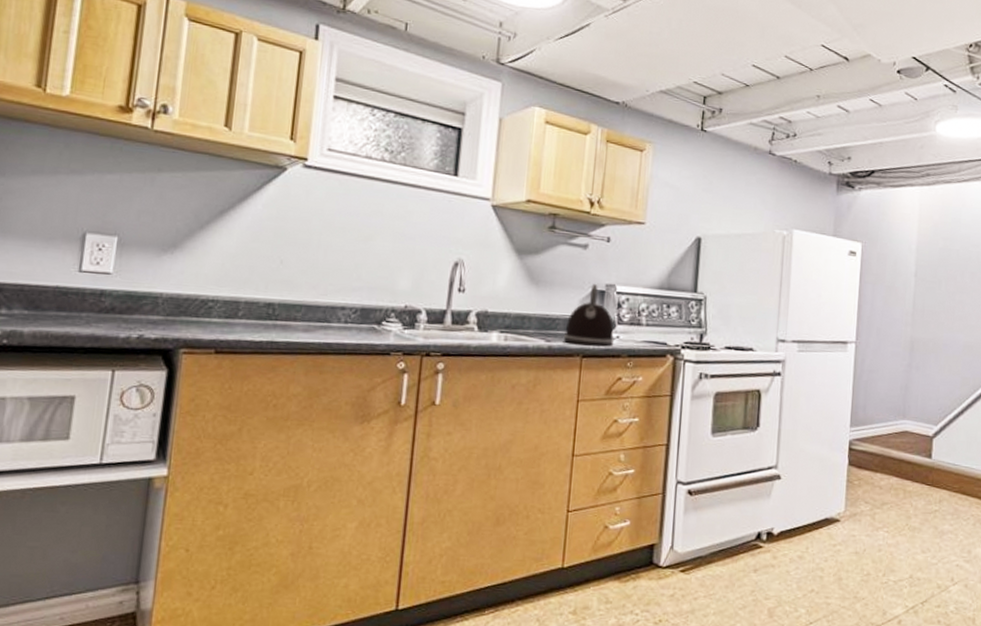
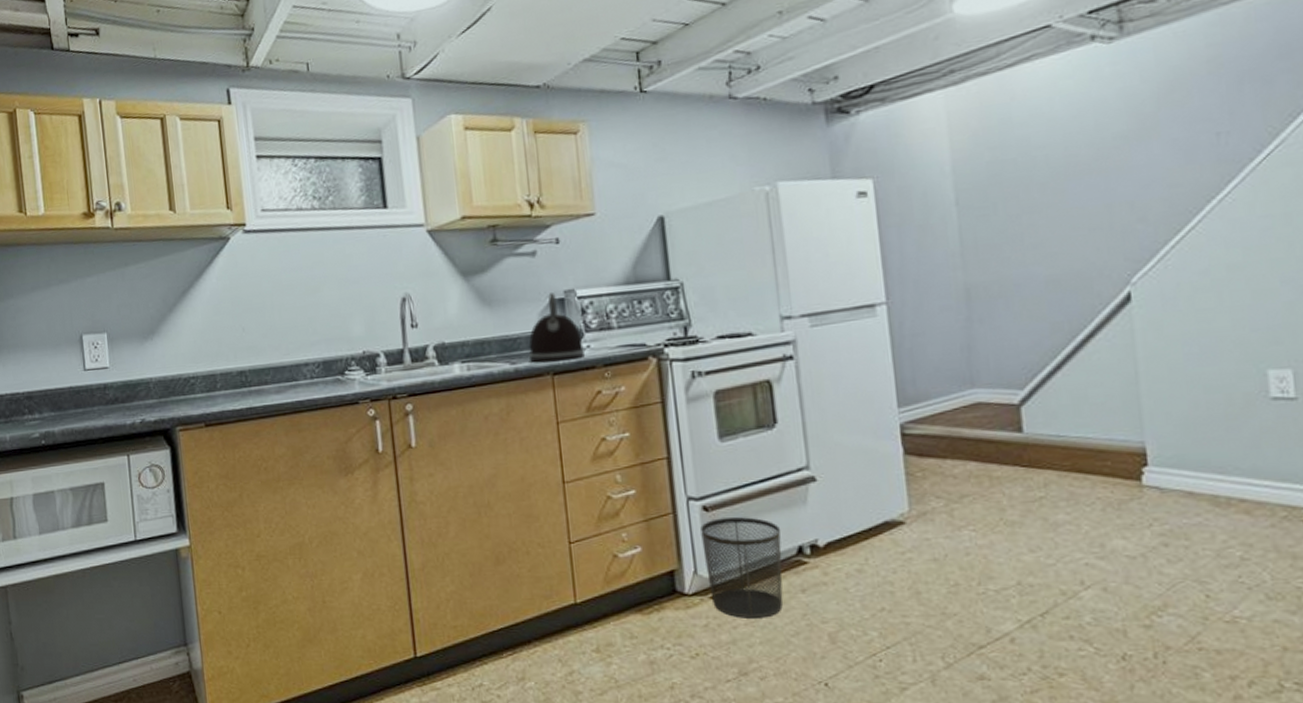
waste bin: none [680,502,747,592] -> present [700,517,783,618]

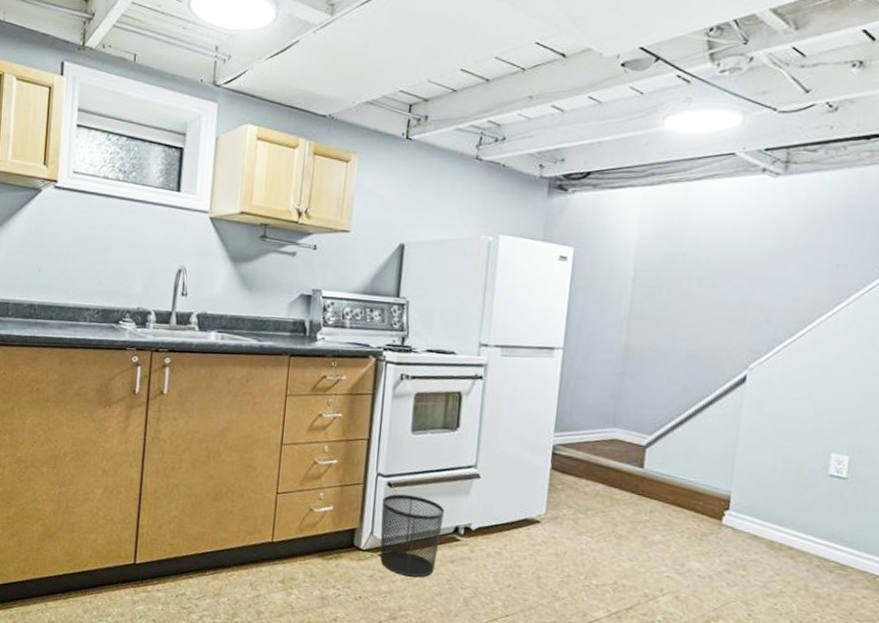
kettle: present [528,291,585,363] -> none [273,288,320,348]

